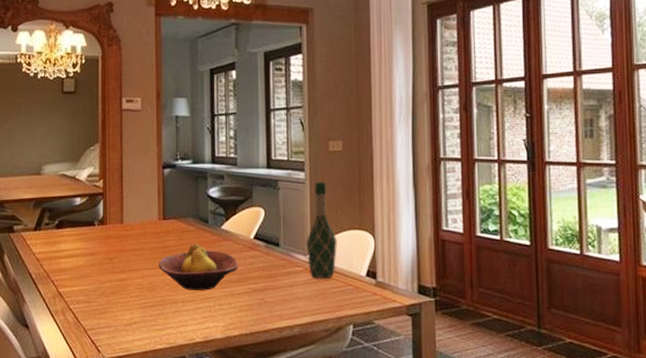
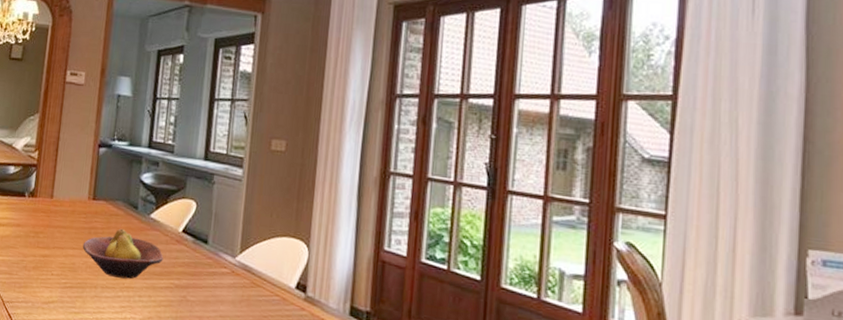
wine bottle: present [306,181,337,279] -> none [235,180,269,285]

